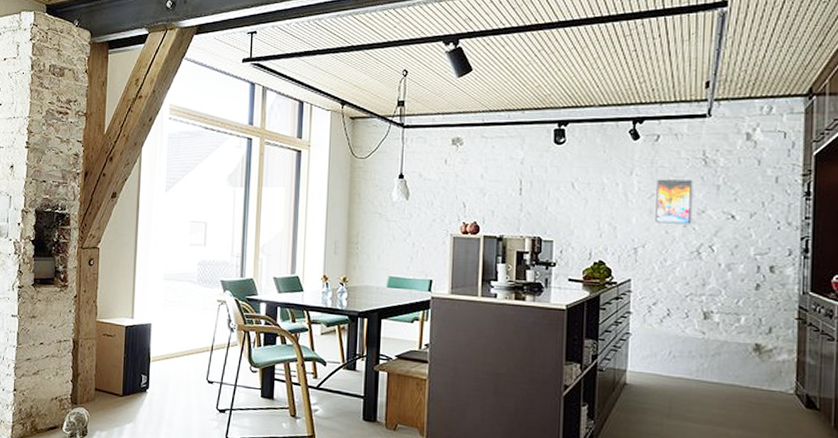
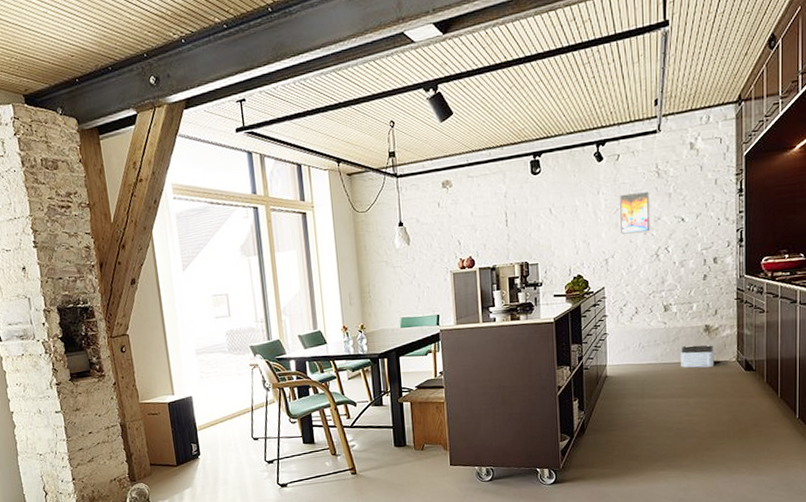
storage bin: none [721,364,766,395] -> present [681,345,715,368]

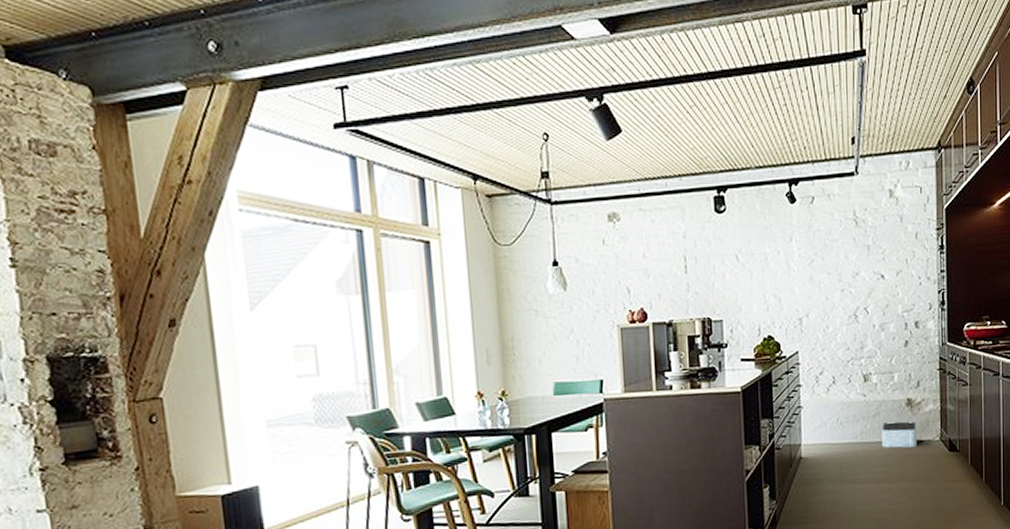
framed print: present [620,192,650,235] -> none [815,242,848,290]

